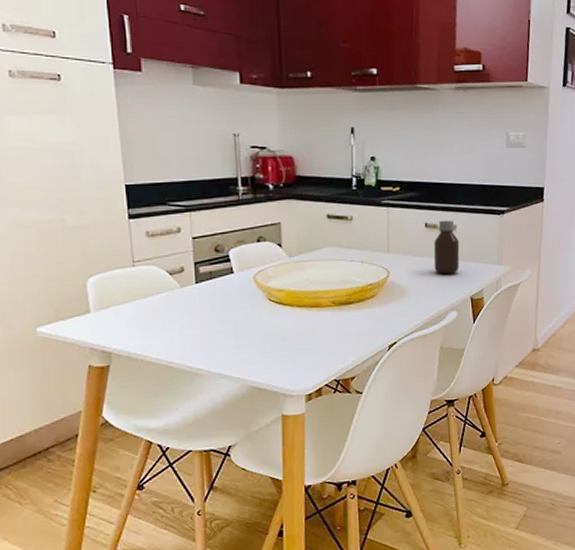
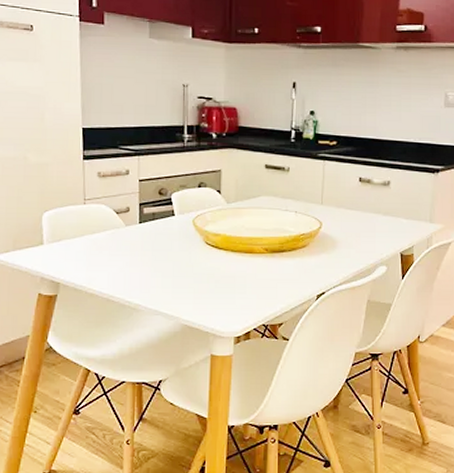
bottle: present [433,220,460,273] -> none [366,175,392,228]

